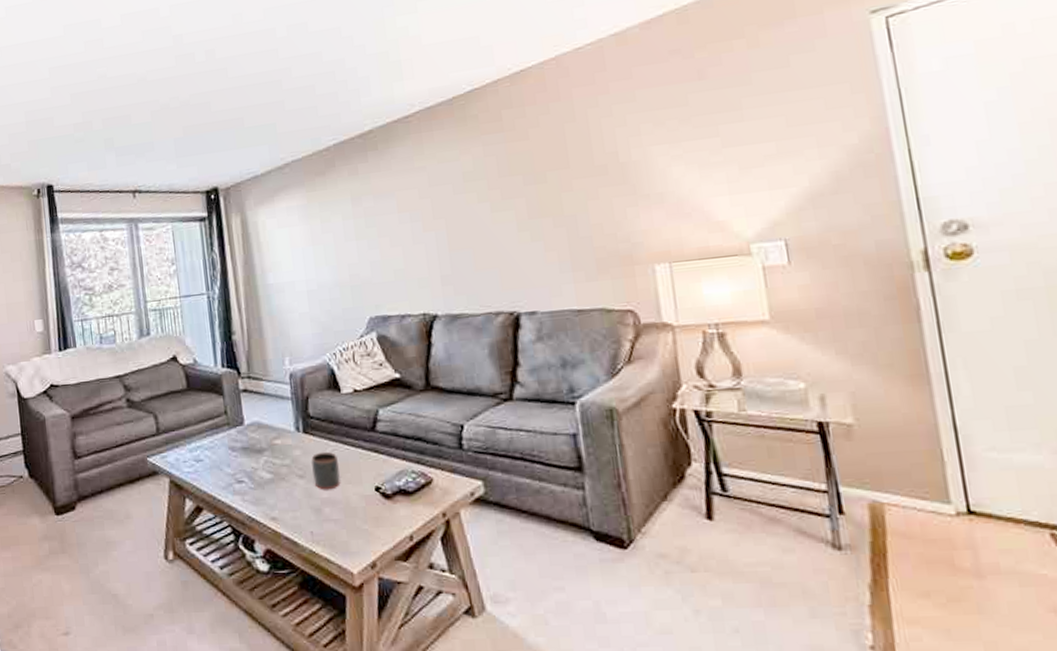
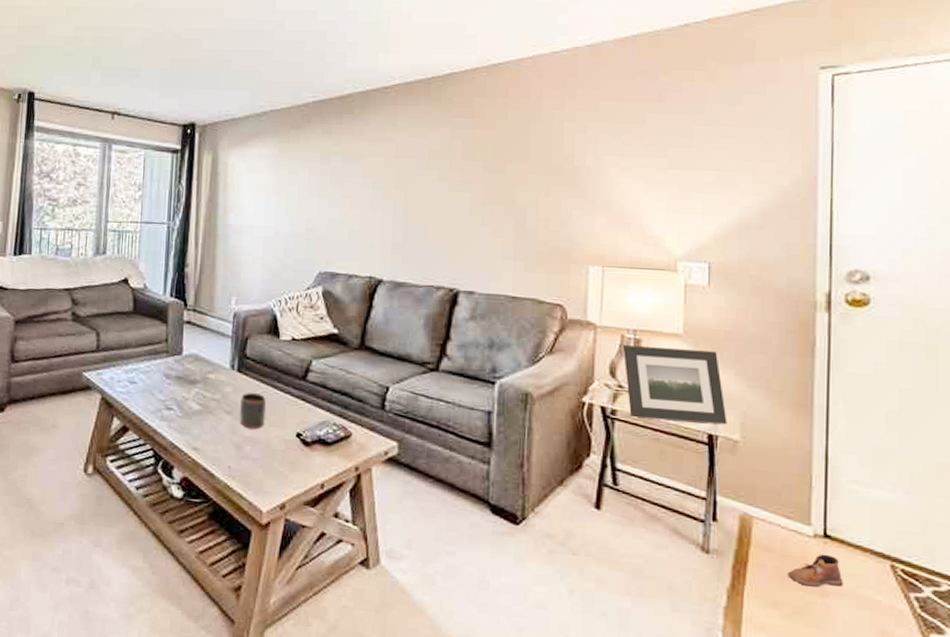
picture frame: none [706,333,837,416] -> present [622,345,727,425]
boot: none [934,532,1000,570] -> present [788,554,843,587]

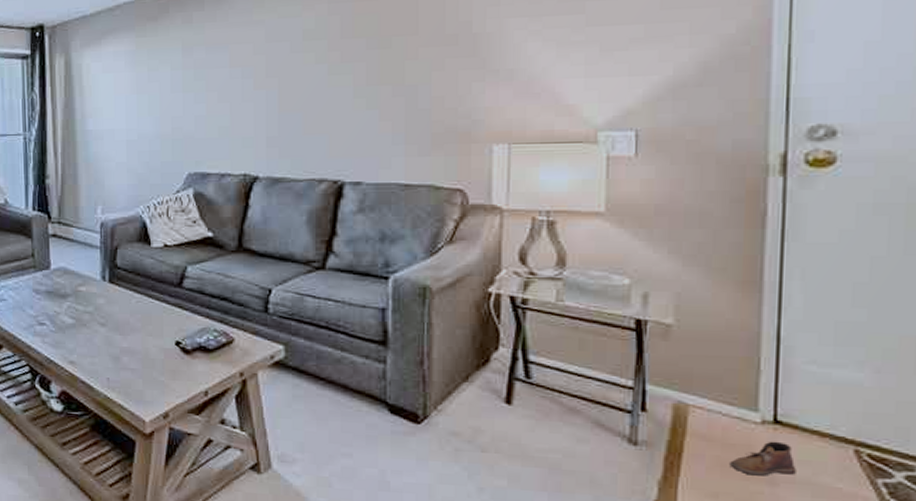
mug: present [239,392,267,429] -> none [113,302,143,340]
picture frame: present [622,345,727,425] -> none [533,229,659,309]

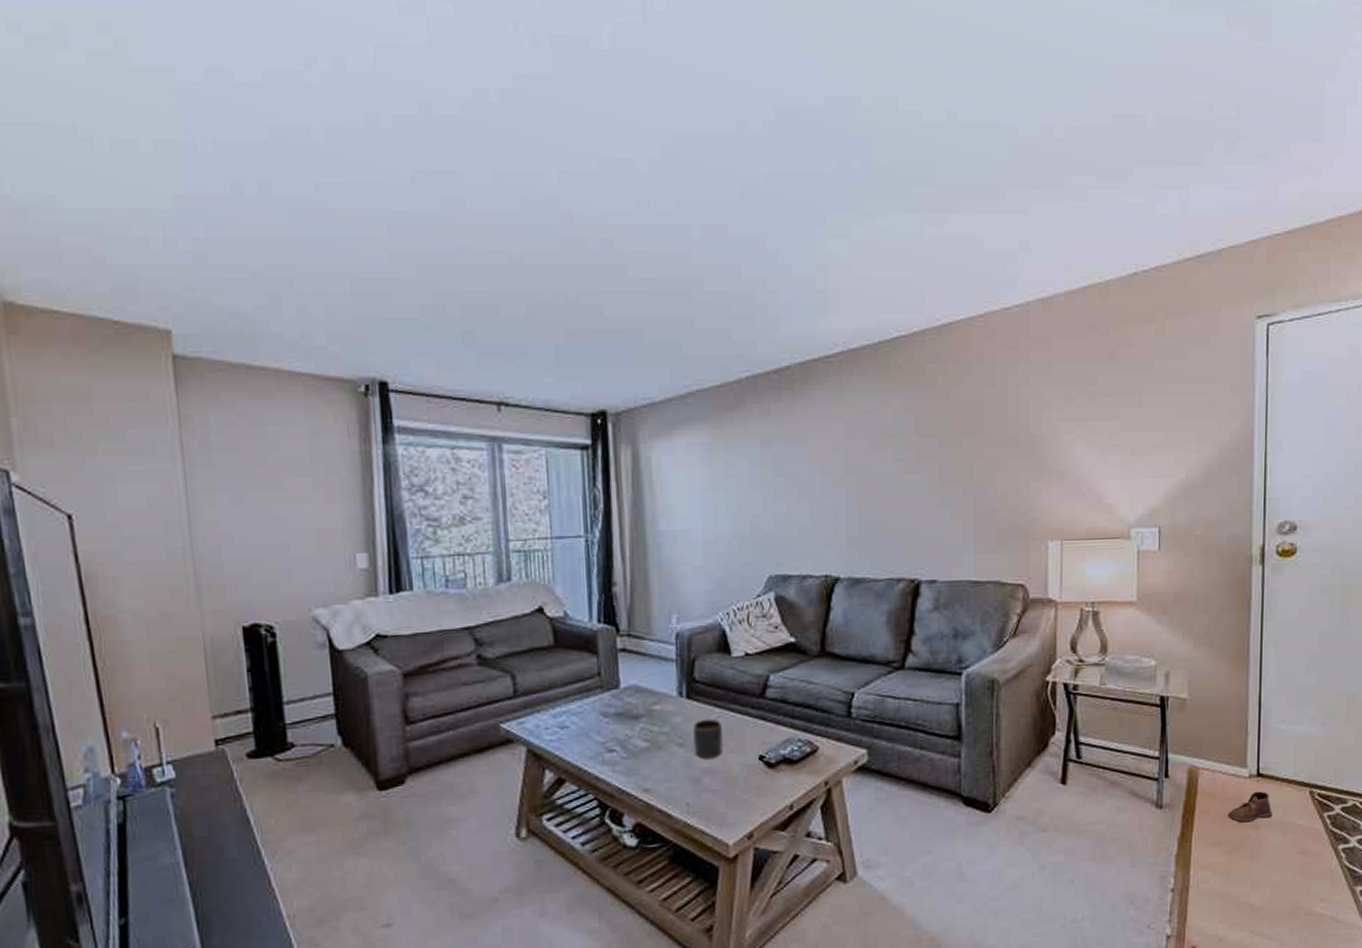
mug: none [113,302,143,340] -> present [692,718,724,759]

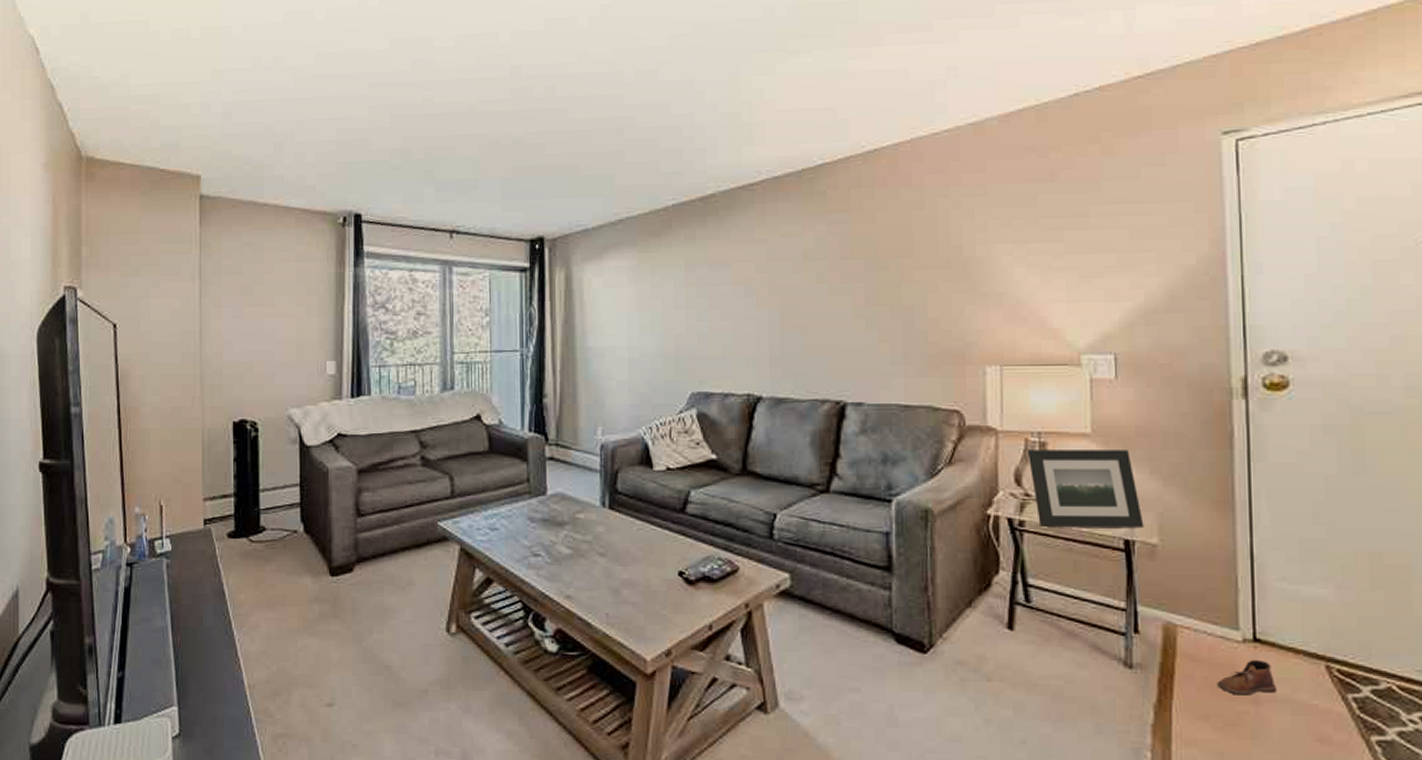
mug: present [692,718,724,759] -> none [613,530,644,571]
picture frame: none [1082,615,1177,689] -> present [1027,450,1144,529]

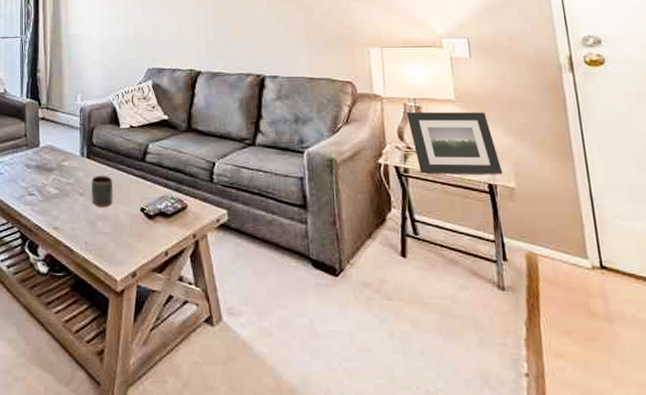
mug: none [613,530,644,571] -> present [90,175,114,207]
boot: present [1217,659,1277,696] -> none [575,284,625,315]

